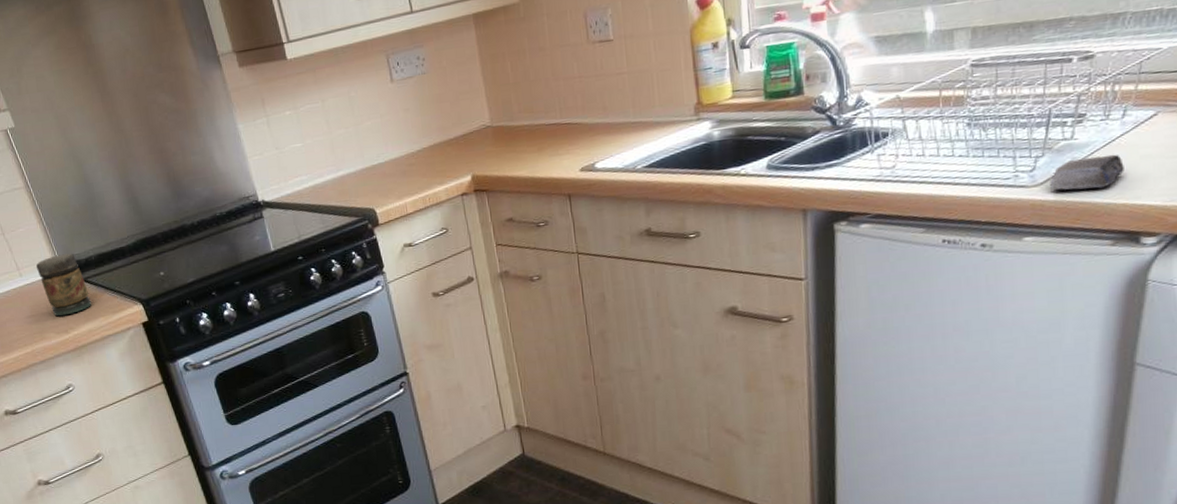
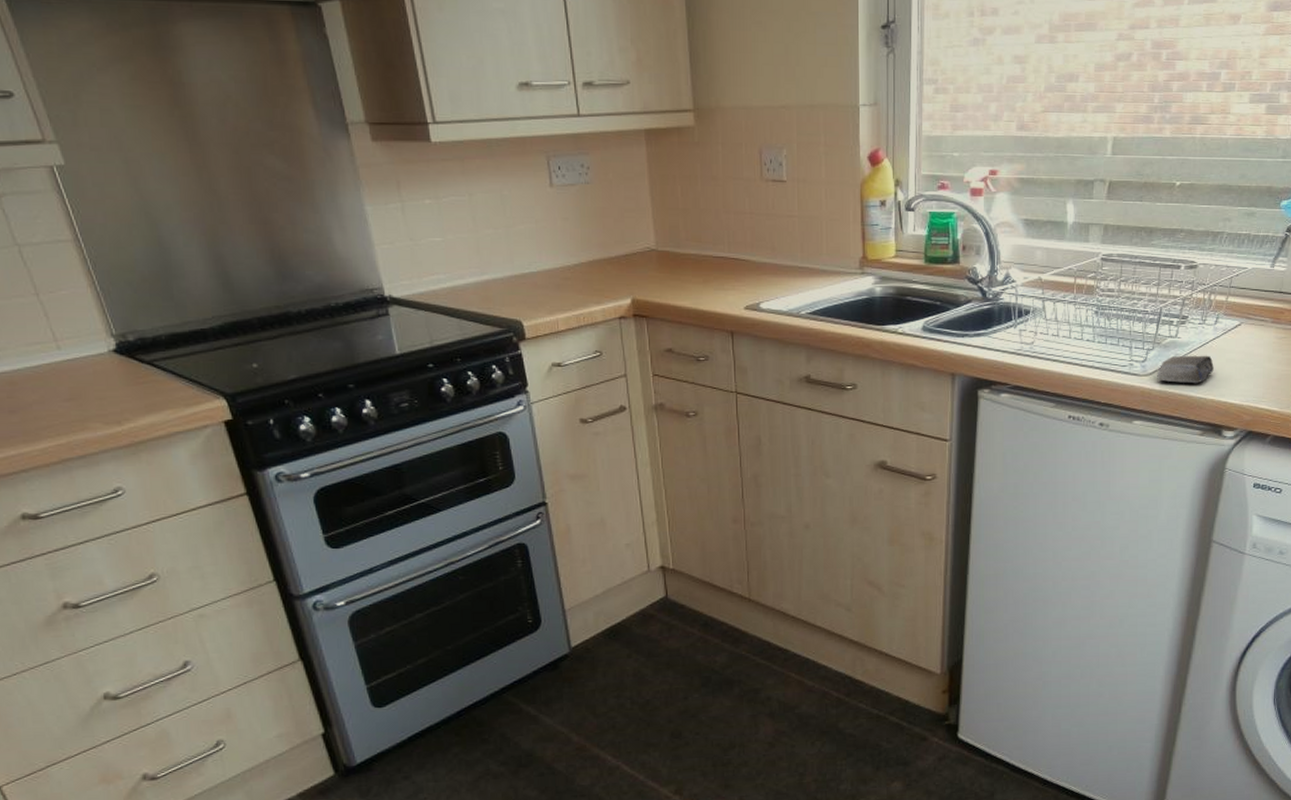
jar: present [36,253,92,317] -> none [82,328,157,404]

